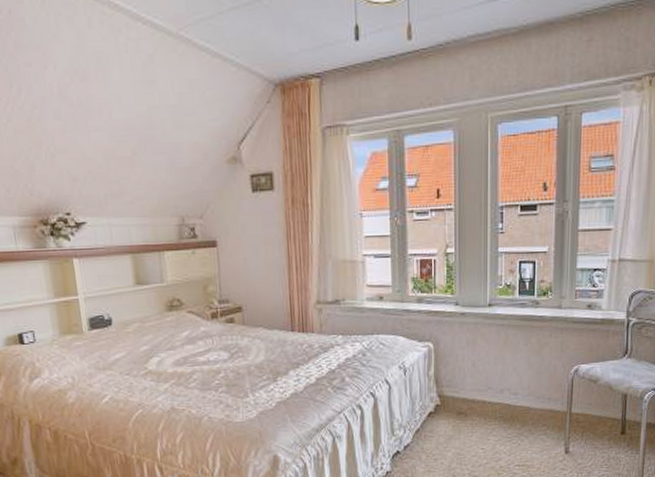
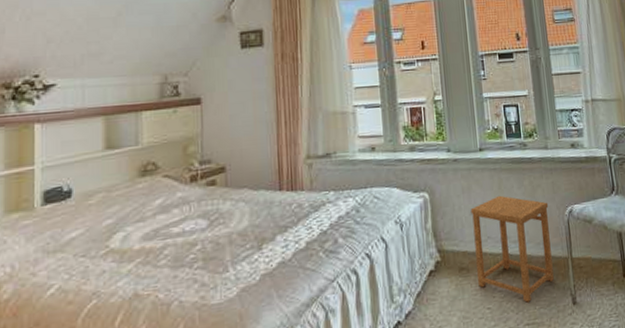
side table: none [474,350,554,447] -> present [470,195,554,302]

